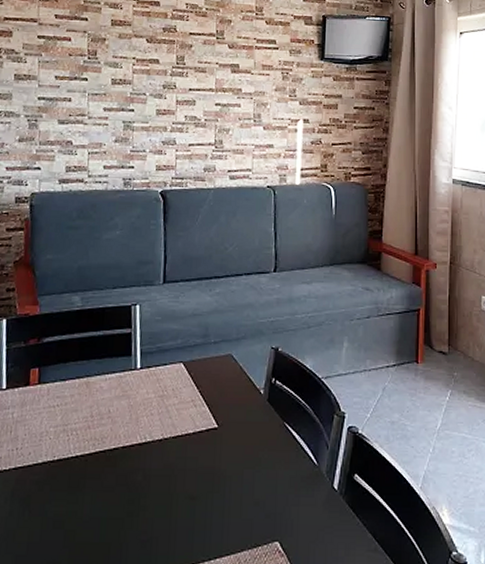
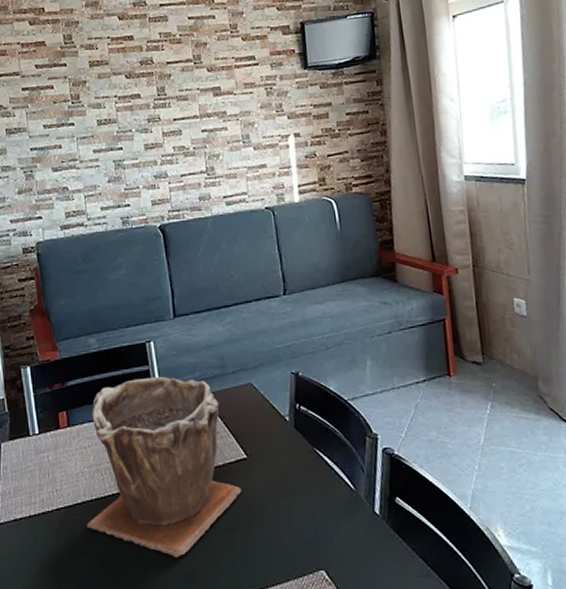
plant pot: none [44,340,209,524] -> present [86,376,242,558]

